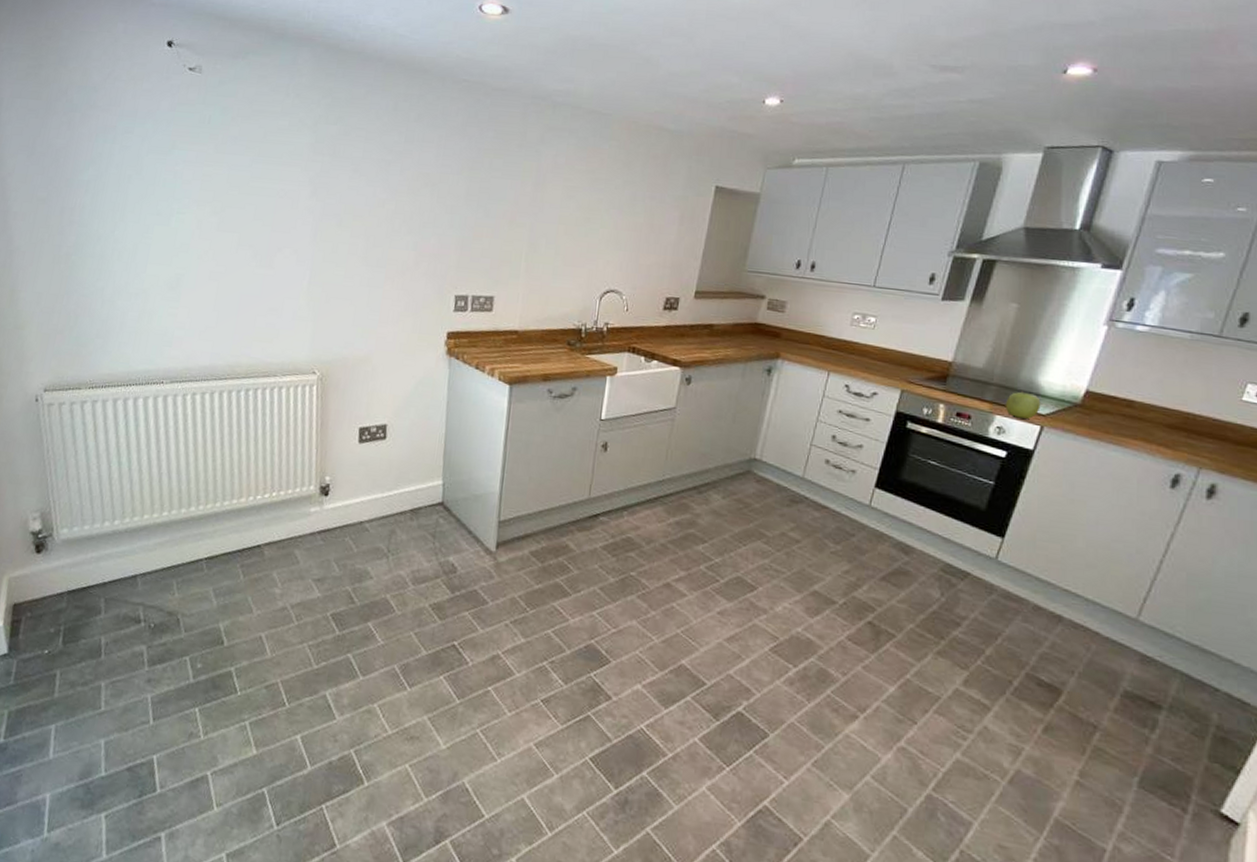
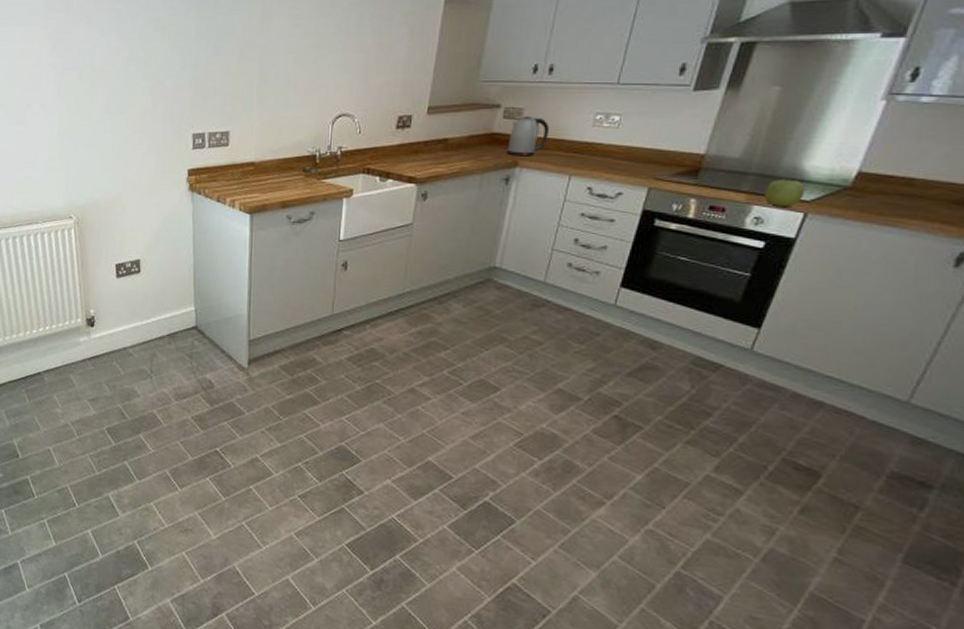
kettle: none [770,309,811,350] -> present [507,116,550,157]

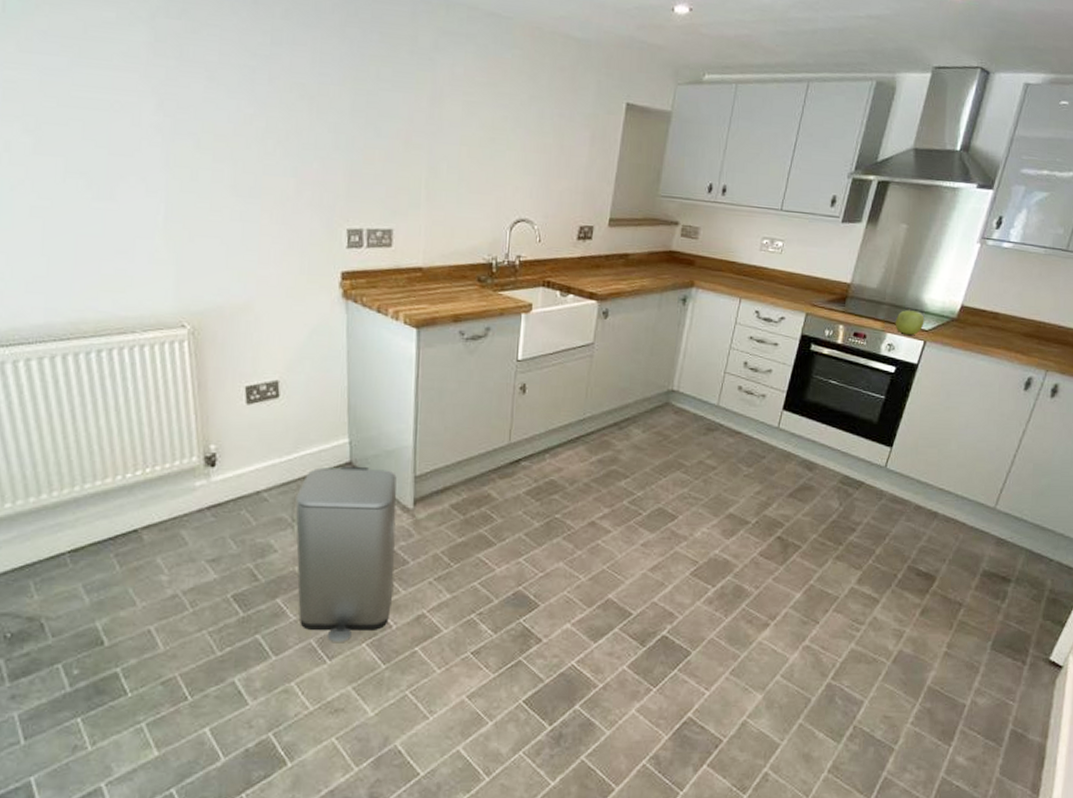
pedal bin: none [153,330,234,475] -> present [295,467,397,642]
kettle: present [507,116,550,157] -> none [684,235,723,277]

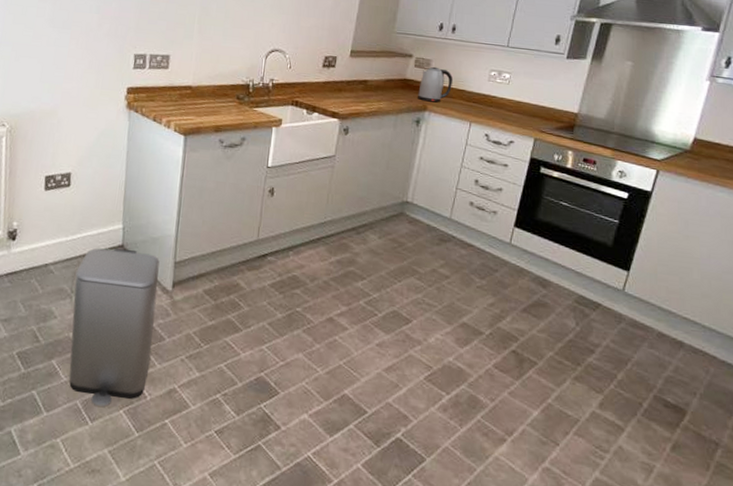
kettle: none [684,235,723,277] -> present [418,66,454,103]
fruit: present [896,308,925,335] -> none [626,138,656,164]

